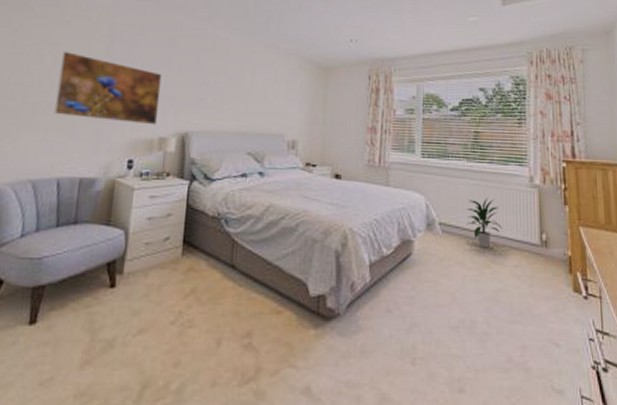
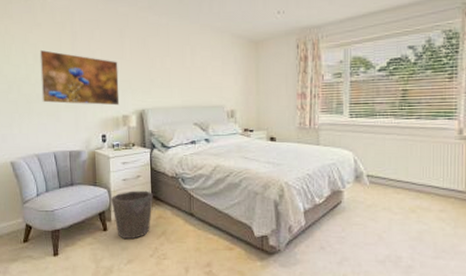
waste bin: none [126,233,187,298] -> present [110,190,154,239]
indoor plant: present [466,197,502,249] -> none [393,150,428,196]

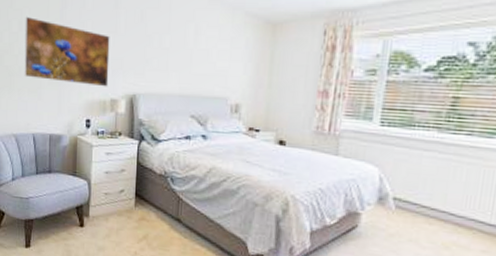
waste bin: present [110,190,154,239] -> none [90,185,138,240]

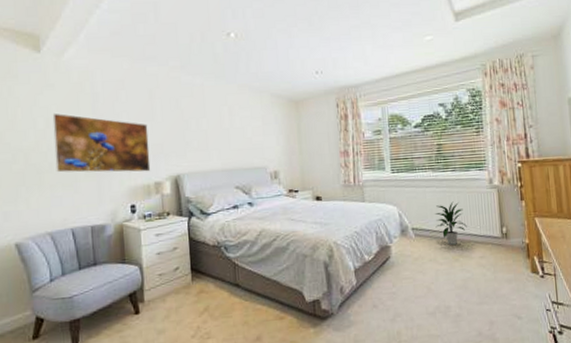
indoor plant: none [426,174,472,230] -> present [434,201,467,246]

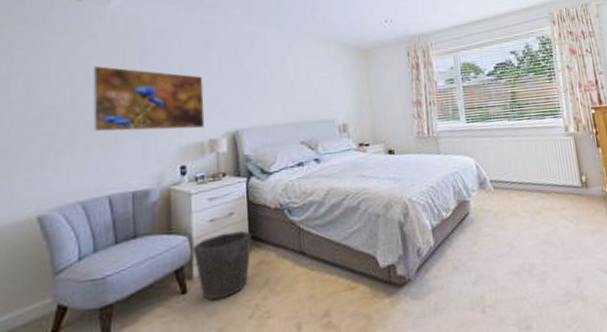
waste bin: none [143,263,194,321] -> present [192,230,252,300]
indoor plant: present [434,201,467,246] -> none [512,150,546,198]

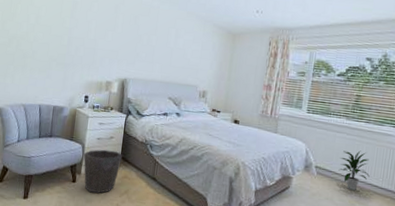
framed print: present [92,65,205,132] -> none [37,12,110,72]
indoor plant: none [512,150,546,198] -> present [338,150,370,191]

